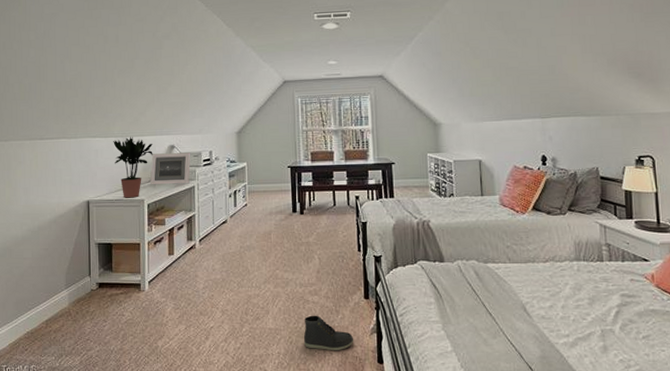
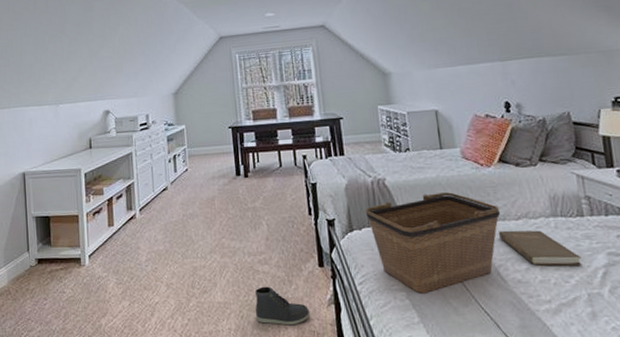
potted plant: present [113,136,153,198] -> none [47,103,88,168]
picture frame: present [150,152,191,185] -> none [86,117,127,153]
bicycle basket: none [410,235,531,325] -> present [365,192,501,293]
book: none [527,271,599,305] -> present [498,230,583,266]

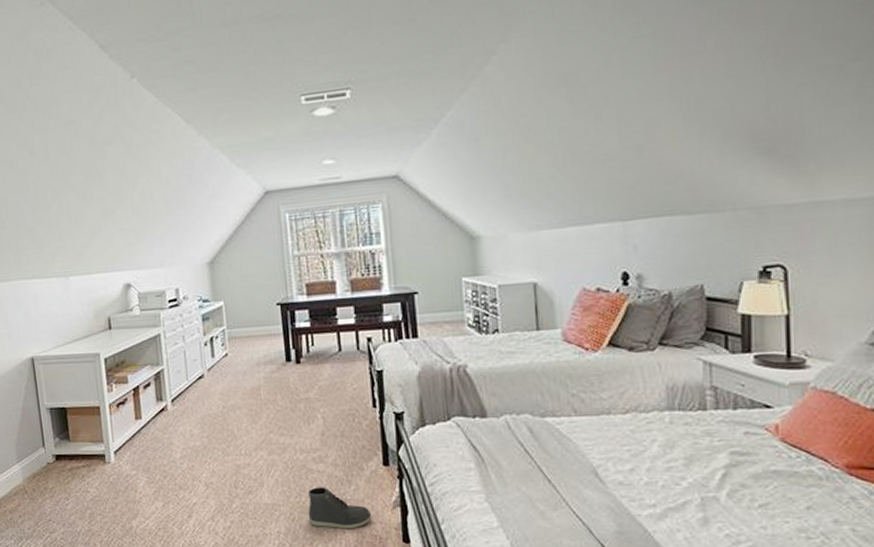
bicycle basket: present [365,192,501,293] -> none [441,381,605,496]
book: present [498,230,583,266] -> none [600,425,698,467]

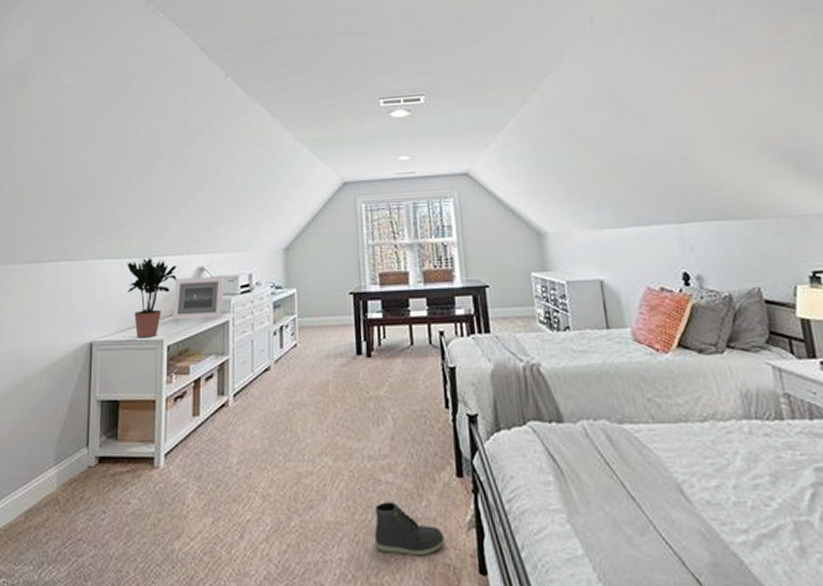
potted plant: none [54,274,105,353] -> present [127,256,177,338]
picture frame: none [104,292,154,335] -> present [172,276,225,320]

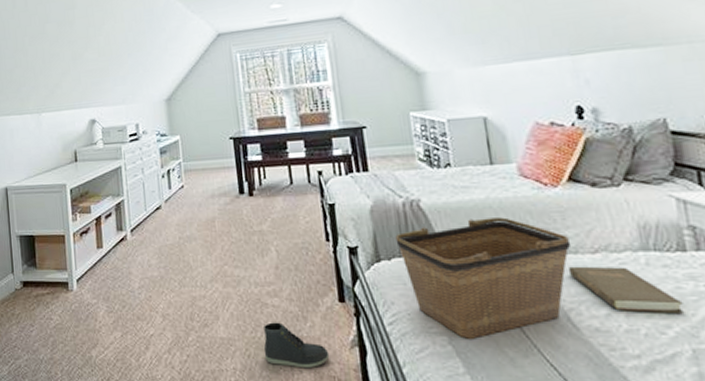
potted plant: present [127,256,177,338] -> none [28,111,73,183]
picture frame: present [172,276,225,320] -> none [71,127,116,167]
bicycle basket: none [515,384,682,516] -> present [395,217,571,339]
book: none [679,435,785,484] -> present [568,266,685,313]

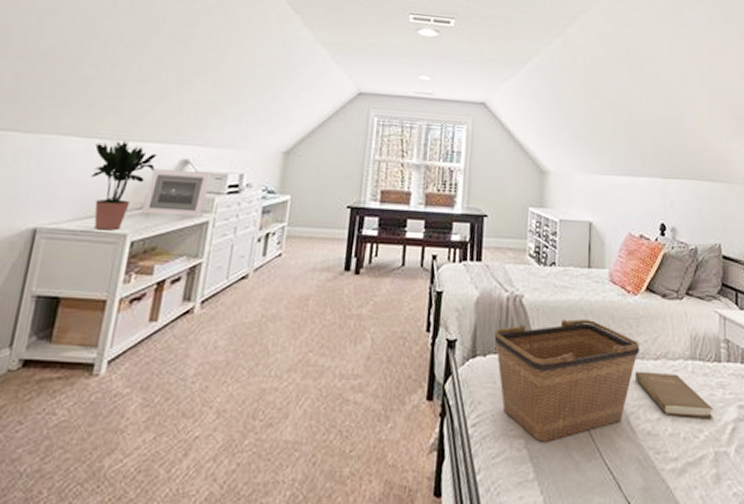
potted plant: none [28,111,73,183] -> present [91,139,157,231]
picture frame: none [71,127,116,167] -> present [142,169,212,217]
sneaker: present [263,322,330,369] -> none [332,422,406,478]

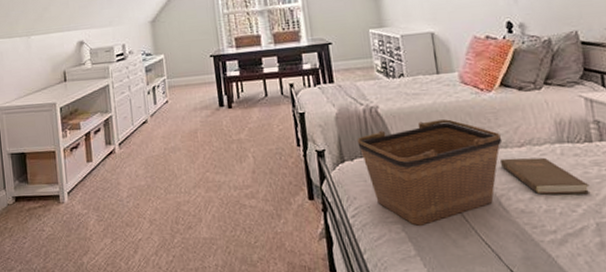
potted plant: present [91,139,157,231] -> none [18,34,62,103]
picture frame: present [142,169,212,217] -> none [60,48,104,87]

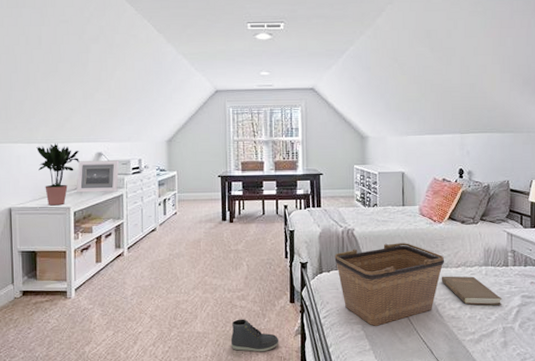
potted plant: none [18,34,62,103] -> present [36,142,79,206]
picture frame: none [60,48,104,87] -> present [77,160,120,193]
sneaker: none [242,221,301,261] -> present [230,319,279,352]

